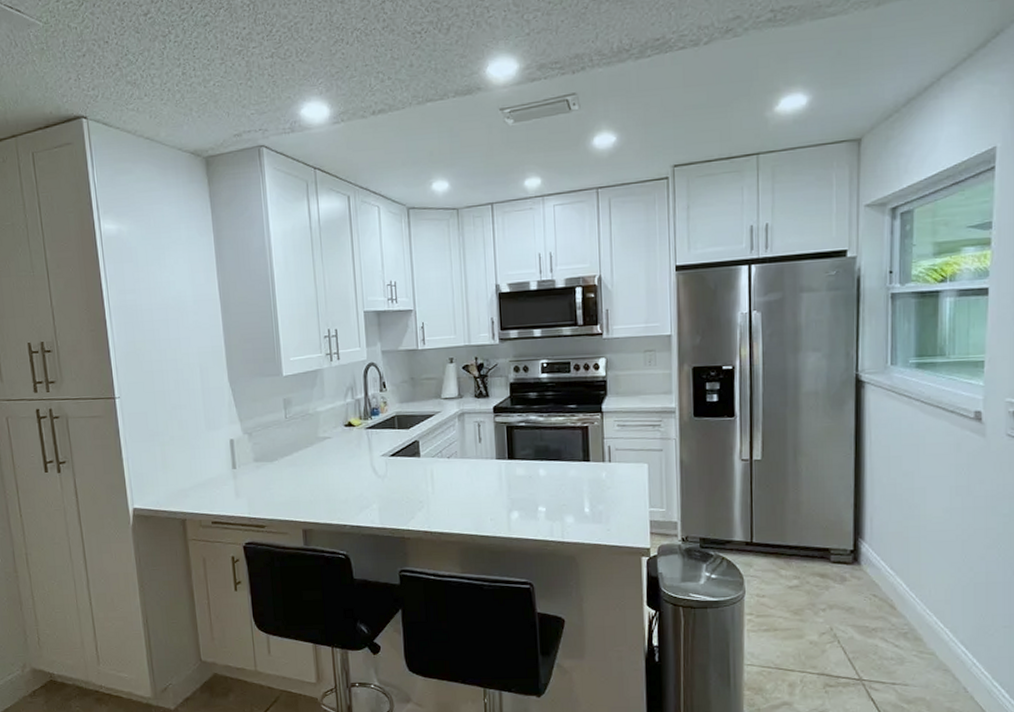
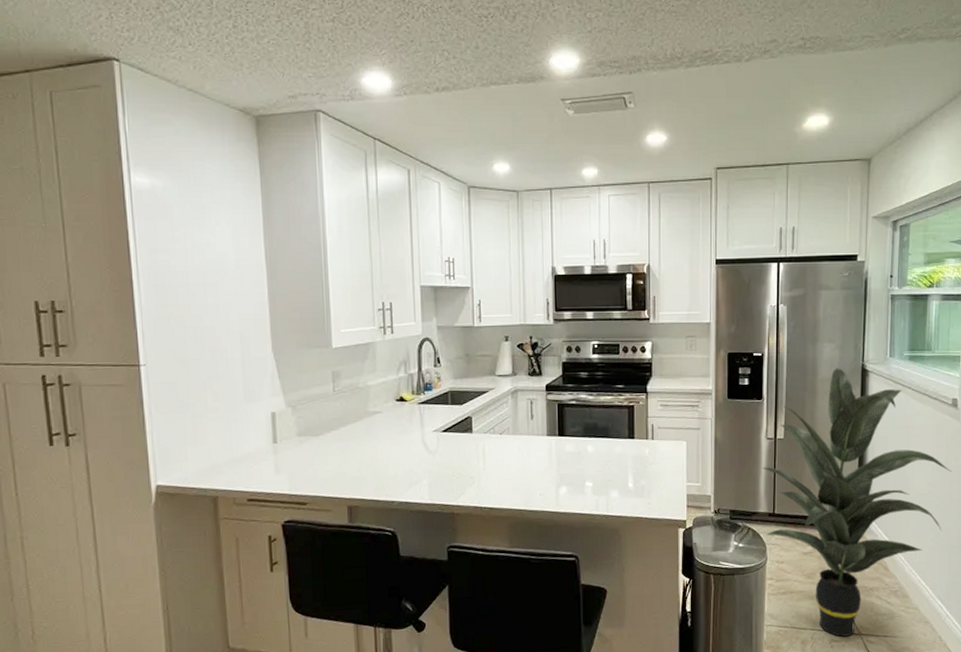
indoor plant: none [735,379,976,681] -> present [761,368,952,637]

